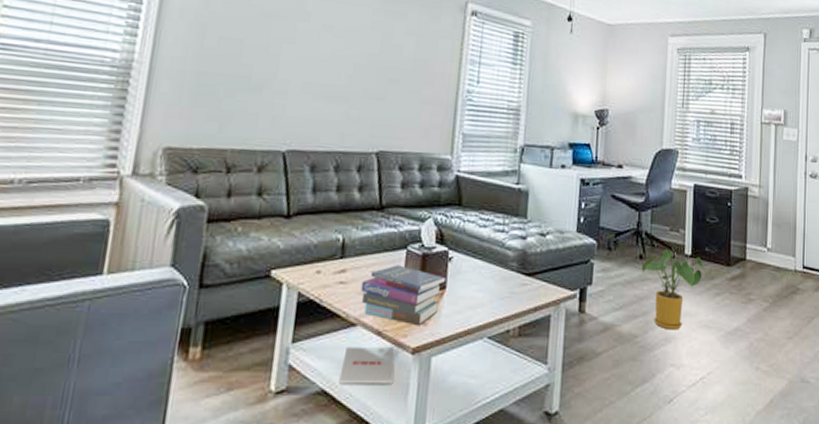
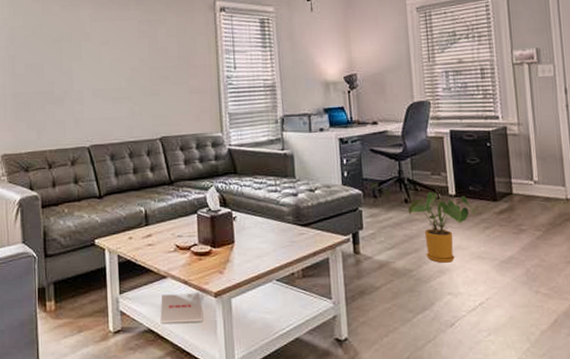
books: present [360,265,446,326] -> none [165,227,234,275]

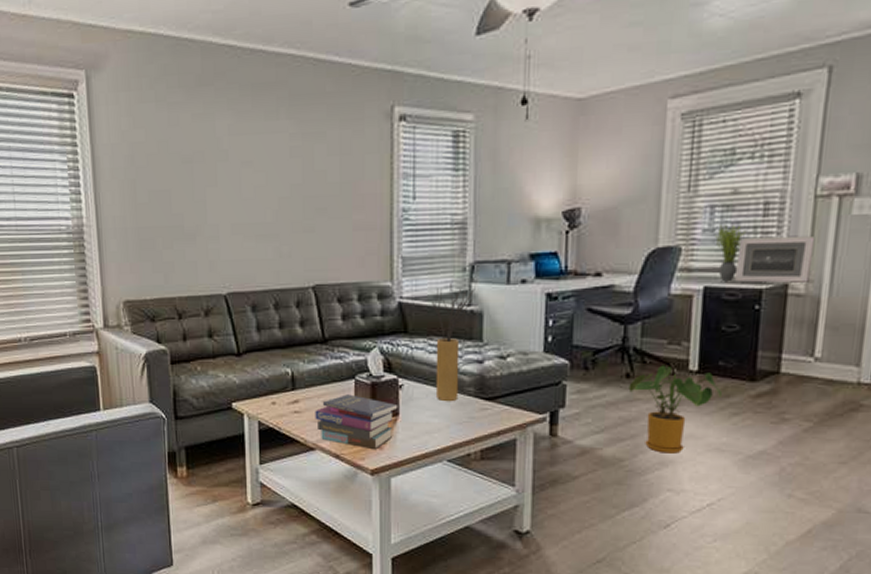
magazine: present [160,293,204,324] -> none [306,468,356,501]
books: none [165,227,234,275] -> present [315,394,398,450]
vase: none [254,133,285,229] -> present [432,283,474,401]
potted plant: none [452,84,473,127] -> present [715,224,747,282]
picture frame: none [468,92,520,127] -> present [735,237,816,284]

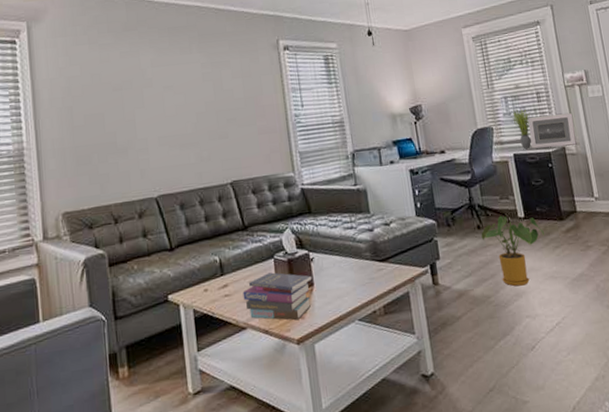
vase: present [432,283,474,401] -> none [327,169,359,267]

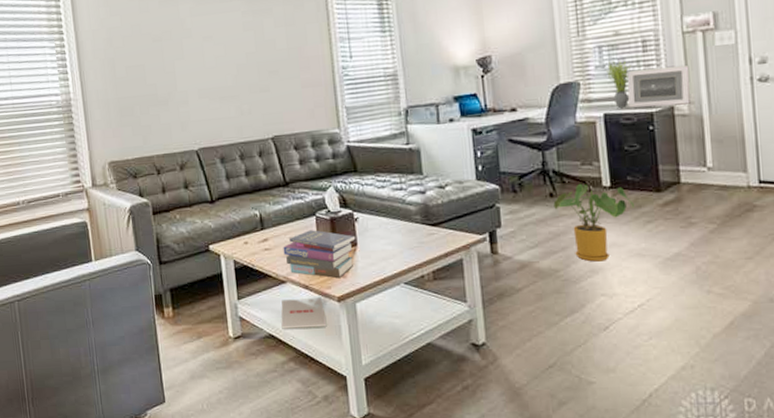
magazine: none [241,342,288,379] -> present [280,298,327,329]

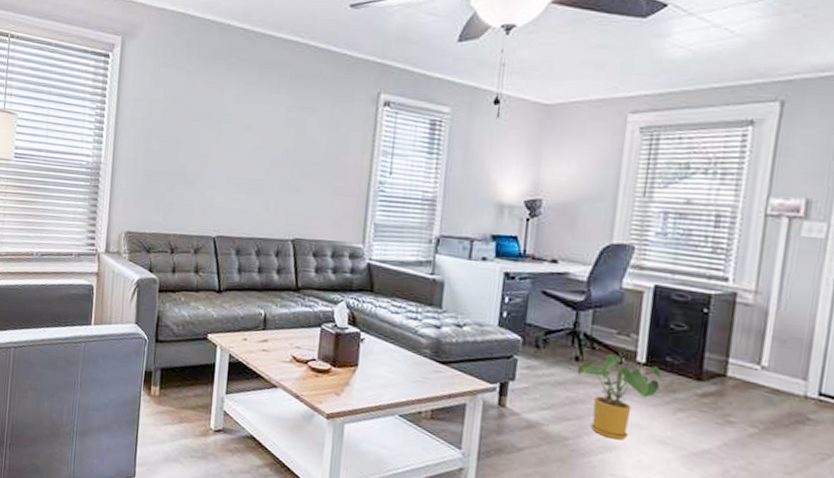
magazine: present [280,298,327,329] -> none [264,404,311,441]
books: present [283,230,356,279] -> none [280,340,358,396]
potted plant: present [606,60,632,109] -> none [667,230,698,284]
picture frame: present [626,65,690,108] -> none [685,245,765,295]

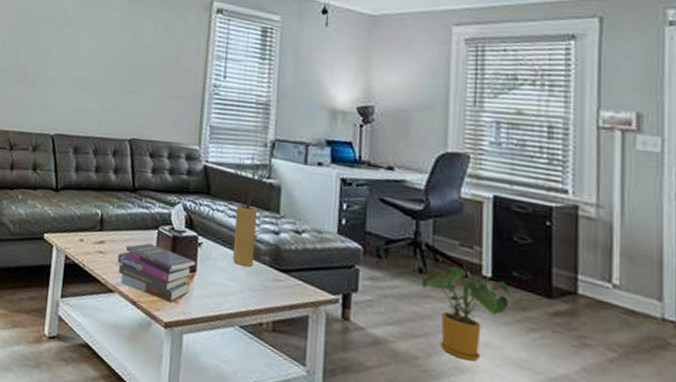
books: none [280,340,358,396] -> present [117,243,196,303]
vase: none [393,252,438,360] -> present [232,155,274,267]

